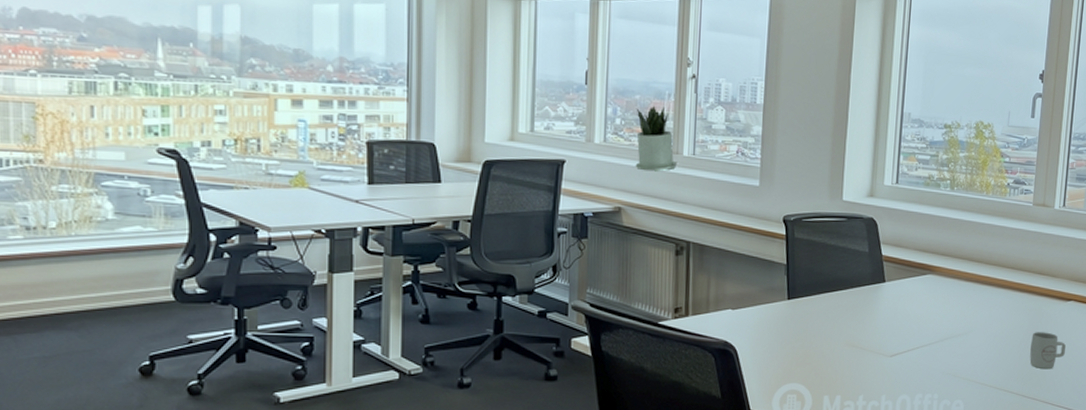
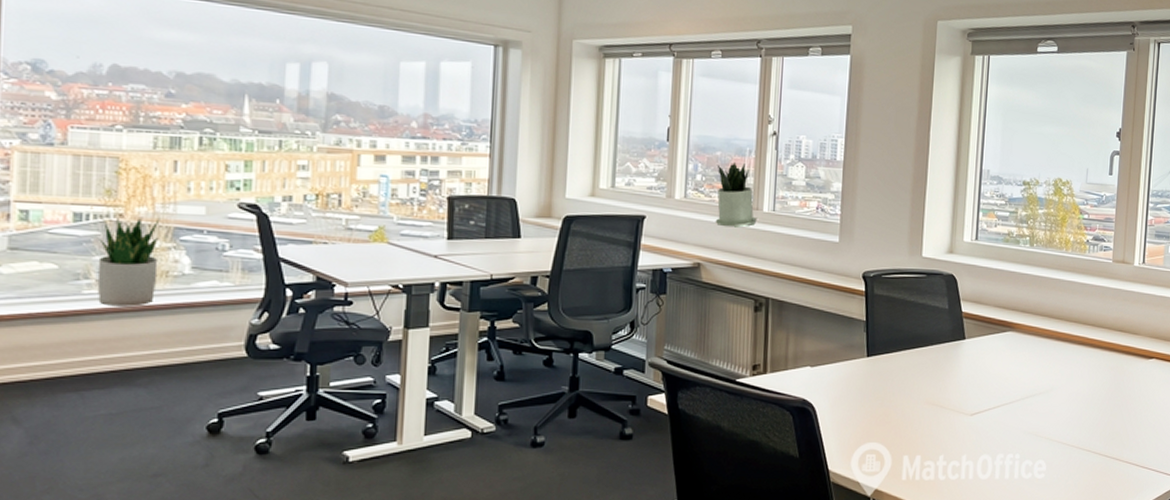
planter: none [20,162,81,253] -> present [97,217,160,308]
mug: present [1030,332,1066,370] -> none [1112,390,1148,429]

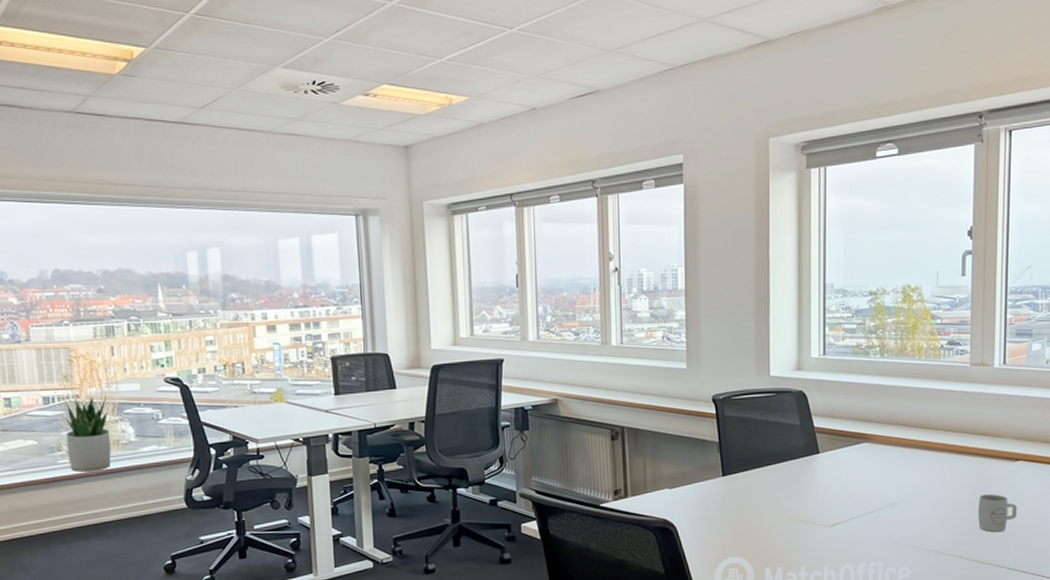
planter: present [715,161,757,228] -> none [564,300,607,363]
mug: none [1112,390,1148,429] -> present [978,494,1017,533]

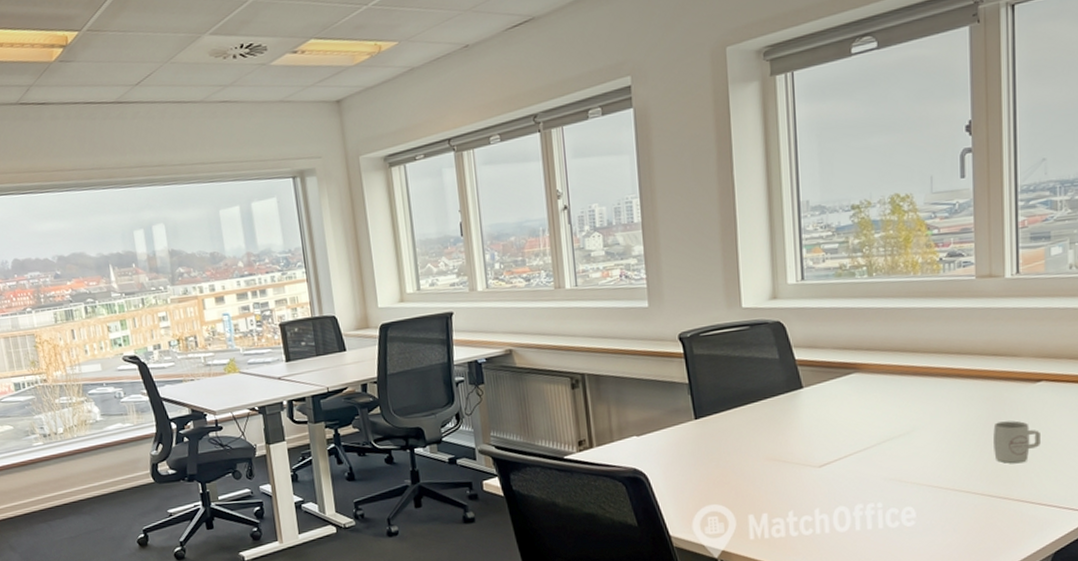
planter: present [64,395,112,473] -> none [35,378,81,454]

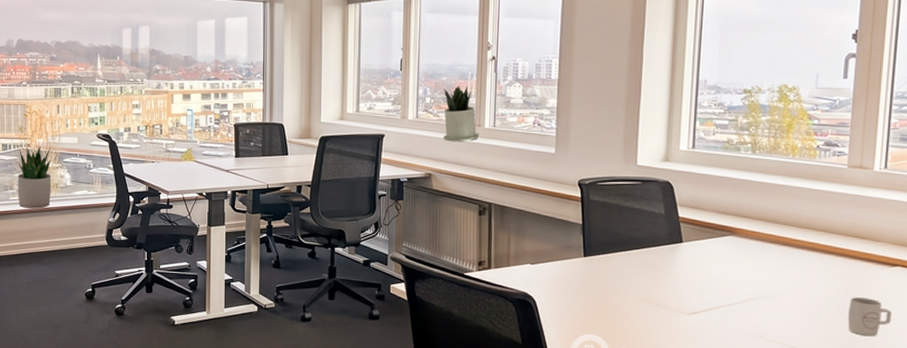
planter: none [35,378,81,454] -> present [17,146,52,210]
planter: none [512,243,561,311] -> present [443,85,480,142]

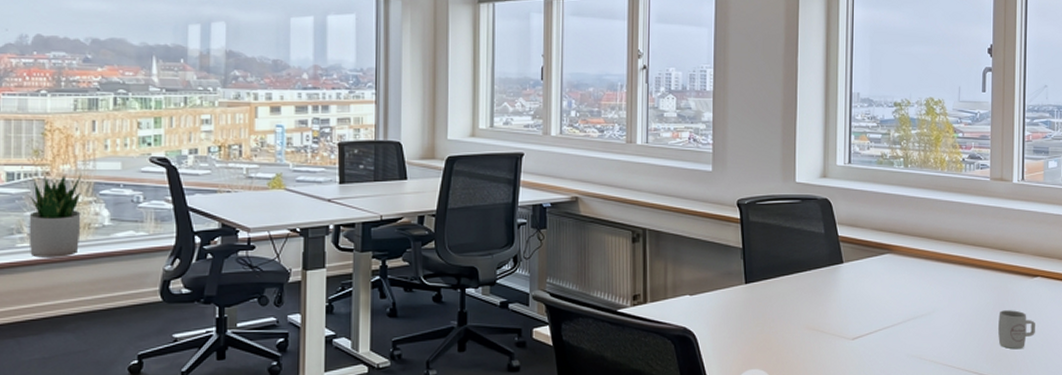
planter: present [443,85,480,142] -> none [590,96,631,161]

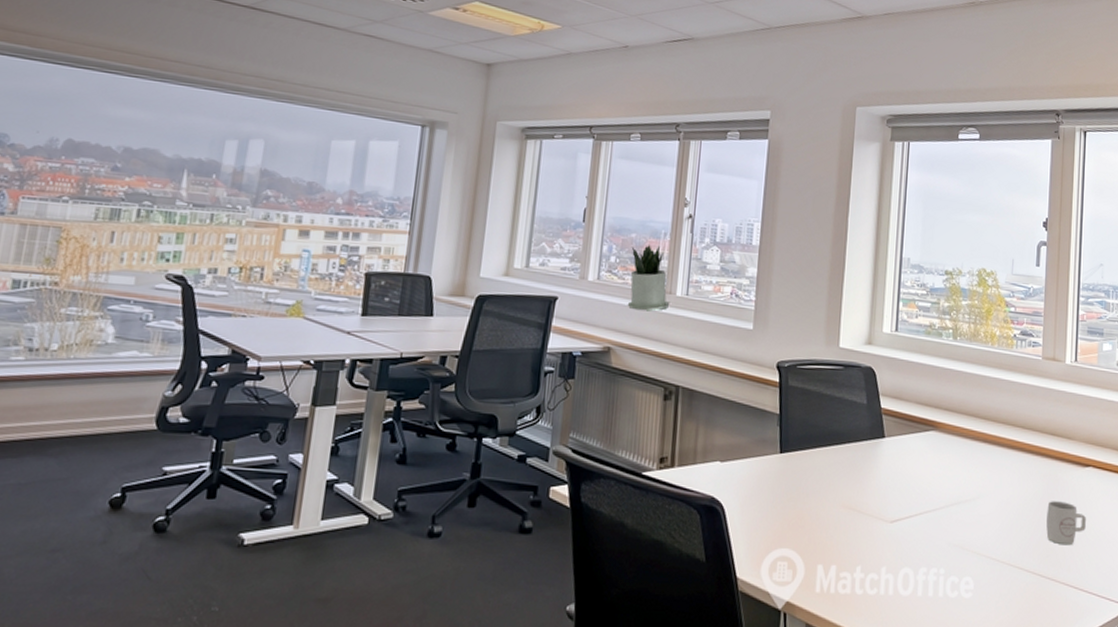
planter: present [28,174,82,259] -> none [23,285,92,376]
planter: none [590,96,631,161] -> present [627,244,670,312]

